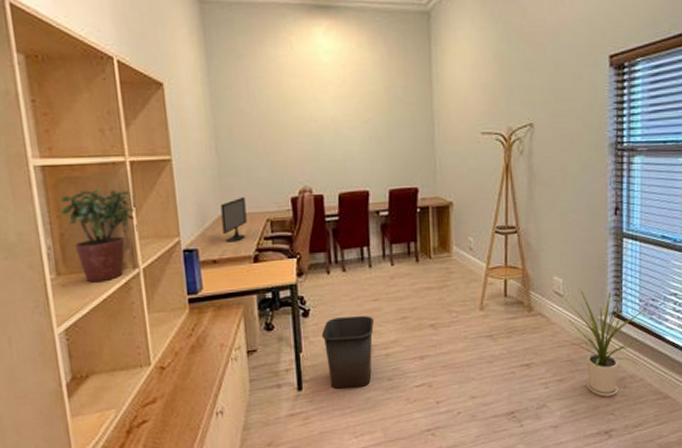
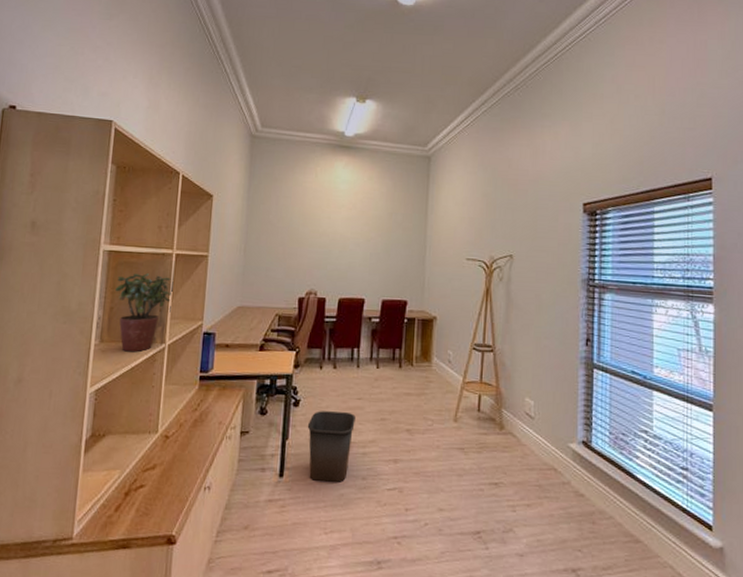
computer monitor: present [220,196,247,243] -> none [238,292,261,331]
house plant: present [562,287,646,397] -> none [531,412,616,531]

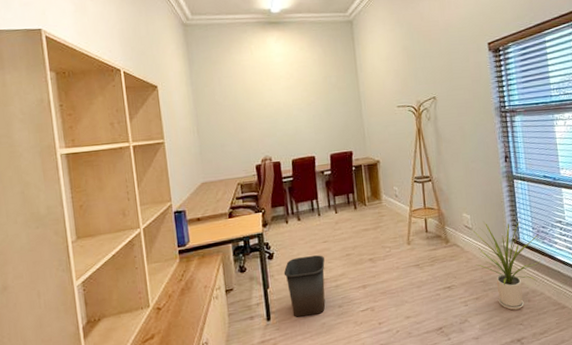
potted plant: present [115,273,171,352] -> none [81,168,137,243]
house plant: none [531,412,616,531] -> present [472,221,541,311]

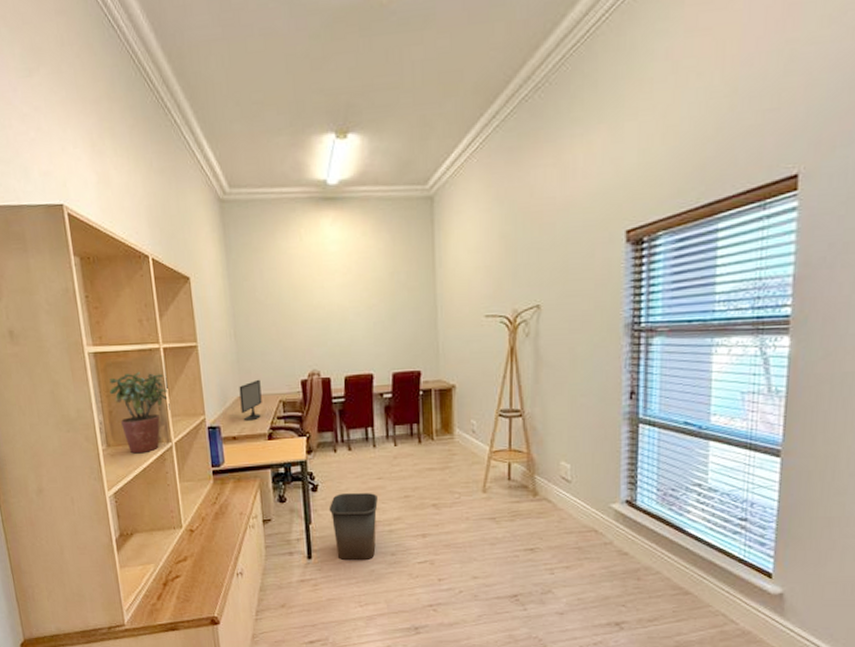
potted plant: none [81,168,137,243] -> present [109,372,168,454]
computer monitor: none [202,167,223,204] -> present [239,379,262,421]
house plant: present [472,221,541,311] -> none [569,473,665,588]

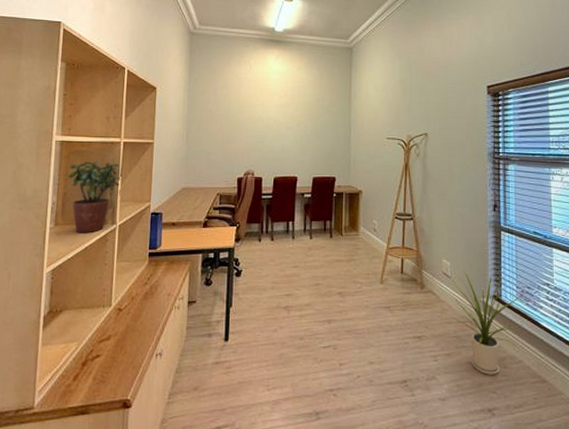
computer monitor: present [239,379,262,421] -> none [183,174,203,210]
waste bin: present [329,493,378,561] -> none [249,279,292,344]
house plant: none [569,473,665,588] -> present [450,271,523,375]

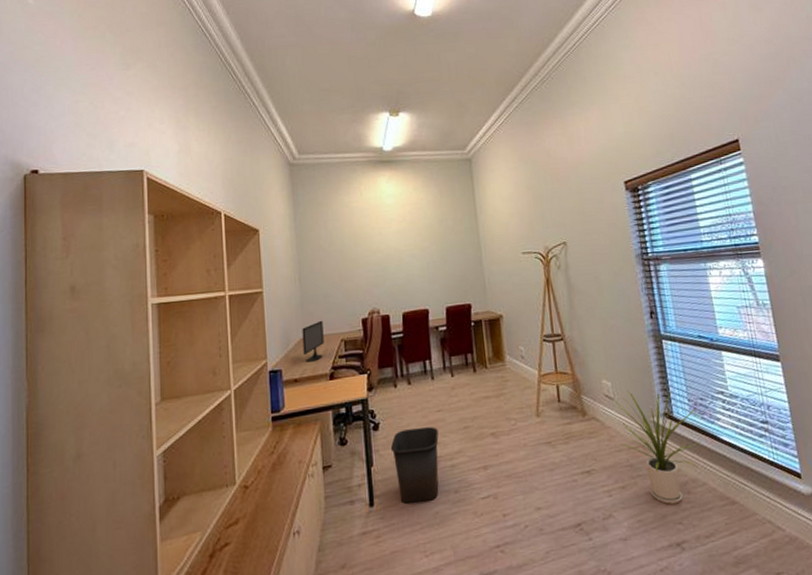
potted plant: present [68,161,120,234] -> none [170,320,230,406]
computer monitor: none [183,174,203,210] -> present [302,320,324,363]
waste bin: none [249,279,292,344] -> present [390,427,439,505]

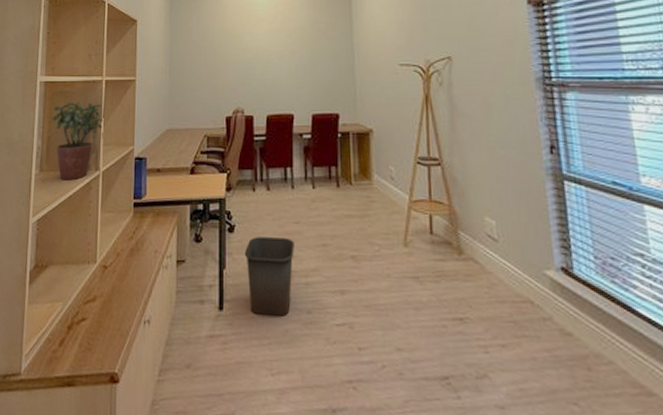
potted plant: none [170,320,230,406] -> present [52,101,103,181]
computer monitor: present [302,320,324,363] -> none [168,113,188,154]
house plant: present [614,390,702,505] -> none [499,233,610,379]

